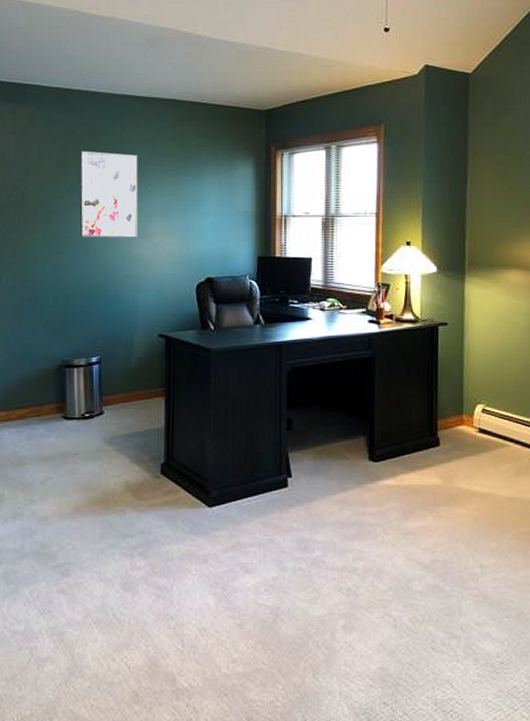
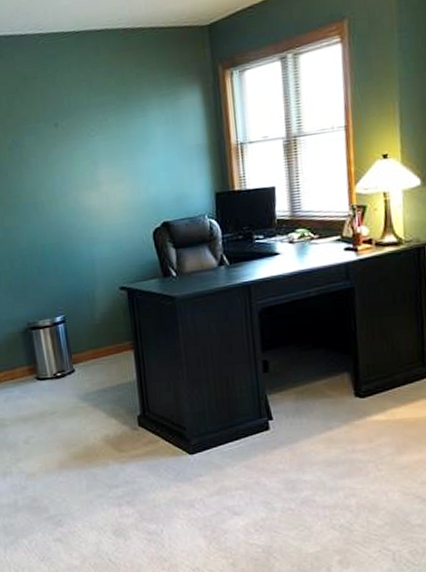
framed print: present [80,150,138,238] -> none [15,98,86,196]

